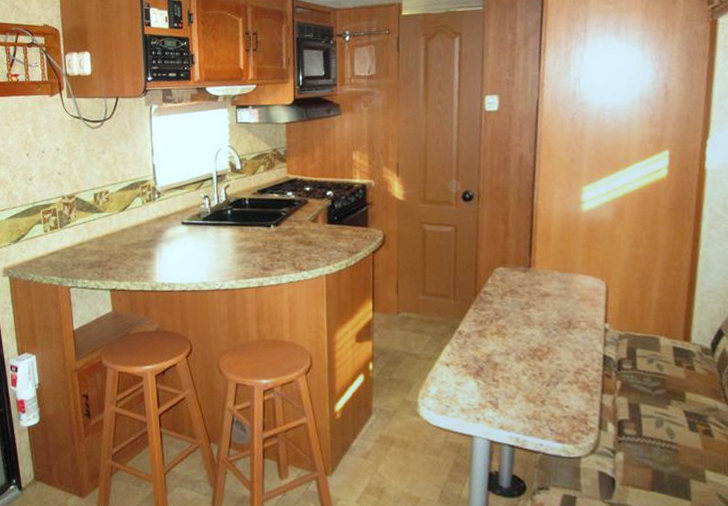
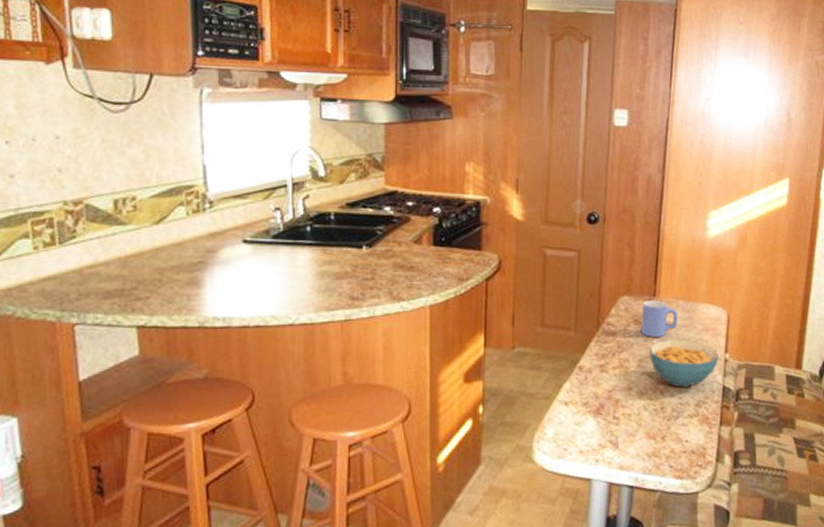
mug: none [517,271,554,306] -> present [641,300,678,337]
cereal bowl: none [526,309,598,355] -> present [650,339,719,388]

